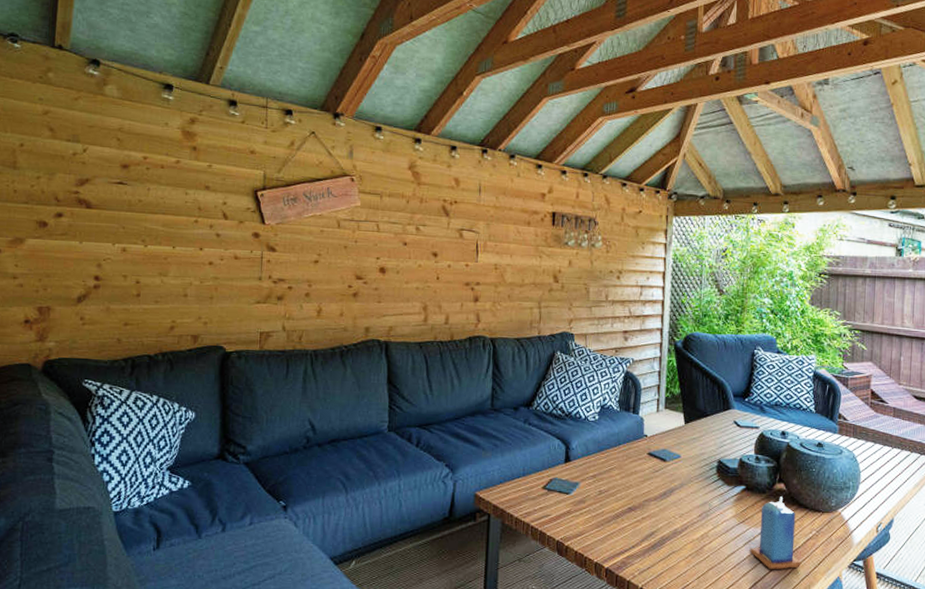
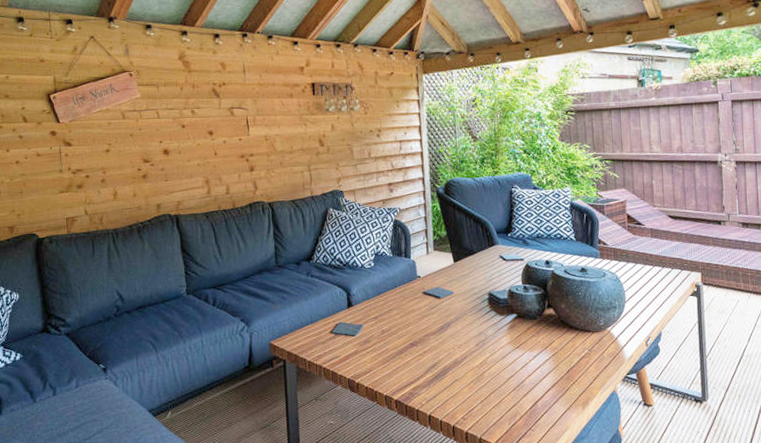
candle: present [749,497,801,570] -> none [526,321,577,389]

